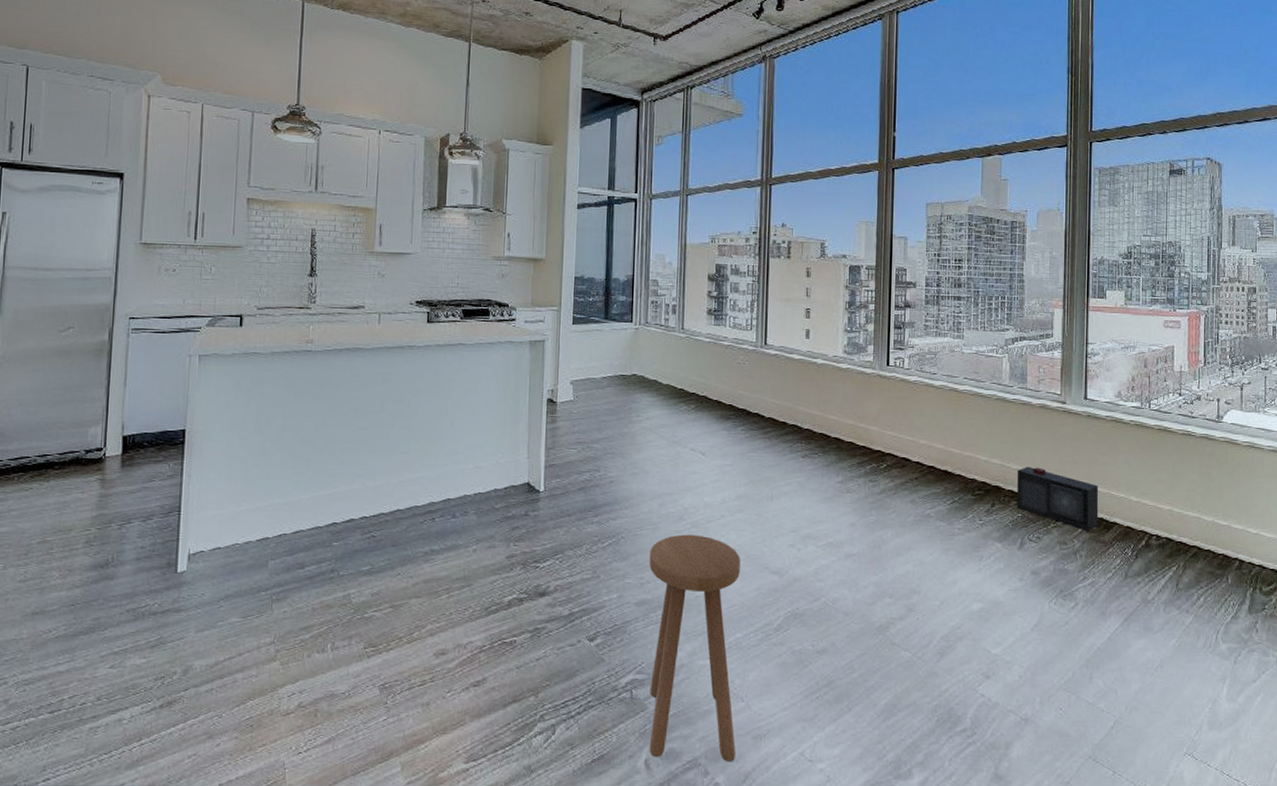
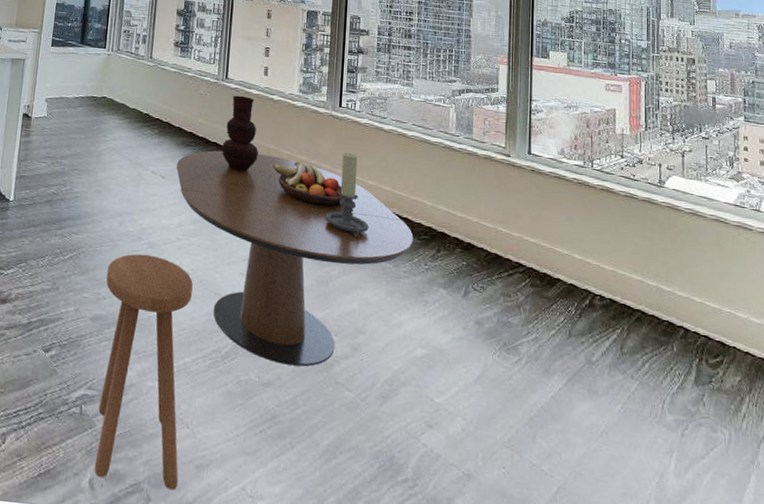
dining table: none [716,421,967,631] -> present [176,150,414,367]
vase: none [763,362,803,442] -> present [221,95,258,173]
fruit bowl: none [819,426,894,470] -> present [273,161,344,207]
candle holder: none [876,413,921,499] -> present [325,152,369,238]
speaker: present [1016,466,1099,532] -> none [462,215,543,286]

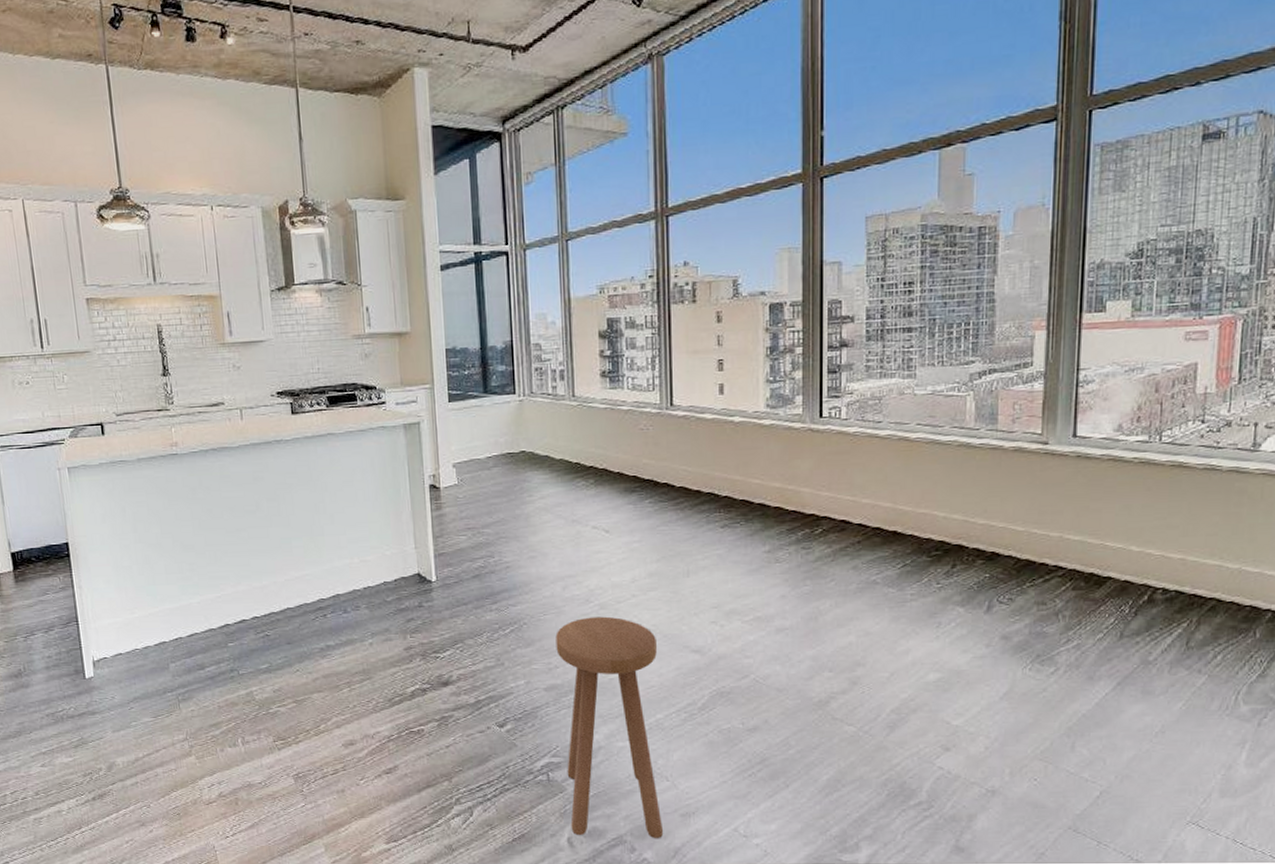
dining table: present [176,150,414,367] -> none [621,487,922,708]
vase: present [221,95,258,173] -> none [673,423,720,513]
fruit bowl: present [273,161,344,207] -> none [740,489,831,536]
candle holder: present [325,152,369,238] -> none [810,470,865,565]

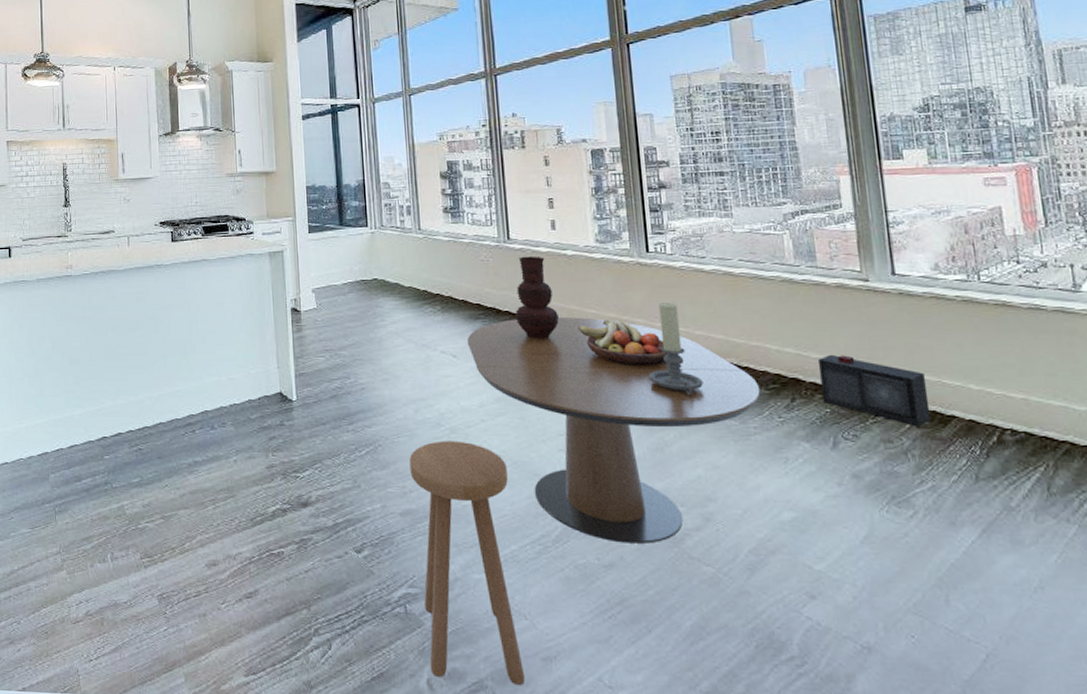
dining table: none [621,487,922,708] -> present [466,316,761,544]
vase: none [673,423,720,513] -> present [514,256,559,340]
fruit bowl: none [740,489,831,536] -> present [578,319,667,365]
candle holder: none [810,470,865,565] -> present [649,303,703,396]
speaker: none [983,519,1089,589] -> present [817,354,931,427]

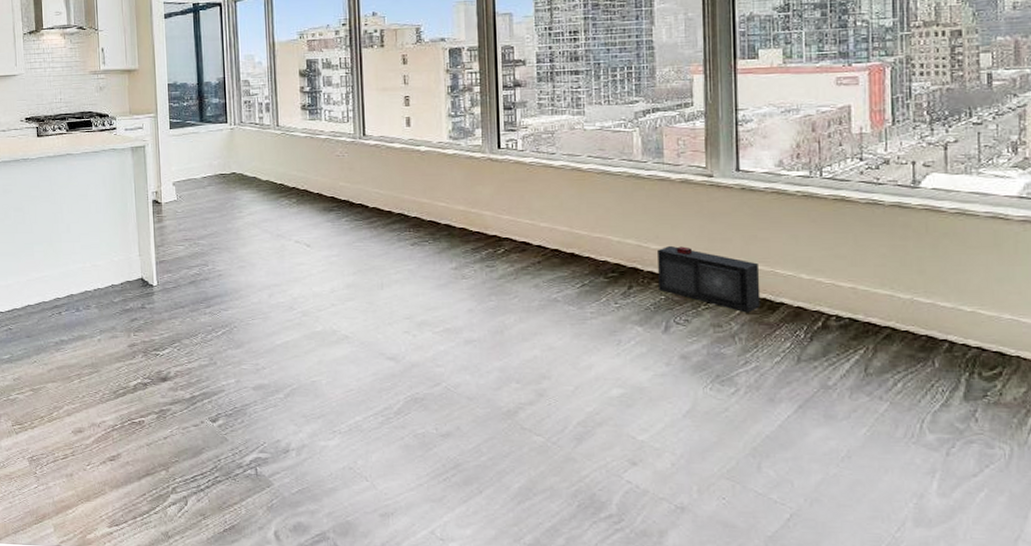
stool: present [409,441,525,686] -> none [263,323,363,538]
dining table: present [466,316,761,544] -> none [320,209,599,416]
vase: present [514,256,559,340] -> none [367,151,410,231]
fruit bowl: present [578,319,667,365] -> none [427,212,512,255]
candle holder: present [649,303,703,396] -> none [493,196,545,283]

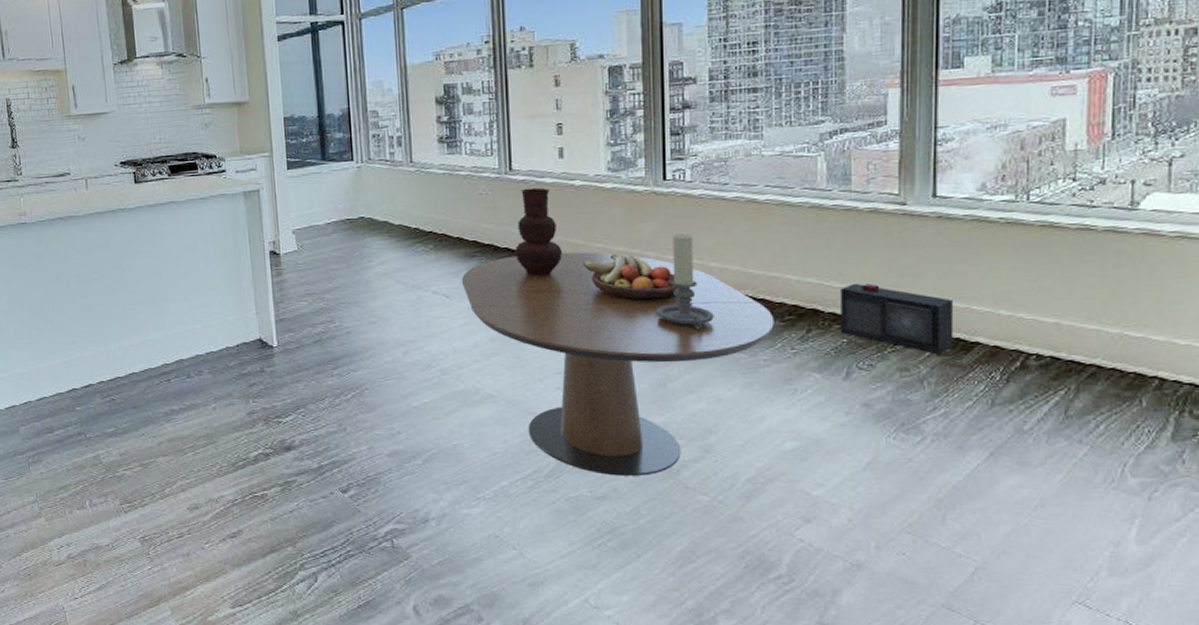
dining table: none [320,209,599,416] -> present [461,252,774,476]
vase: none [367,151,410,231] -> present [514,187,562,277]
fruit bowl: none [427,212,512,255] -> present [582,253,678,301]
candle holder: none [493,196,545,283] -> present [656,234,714,330]

